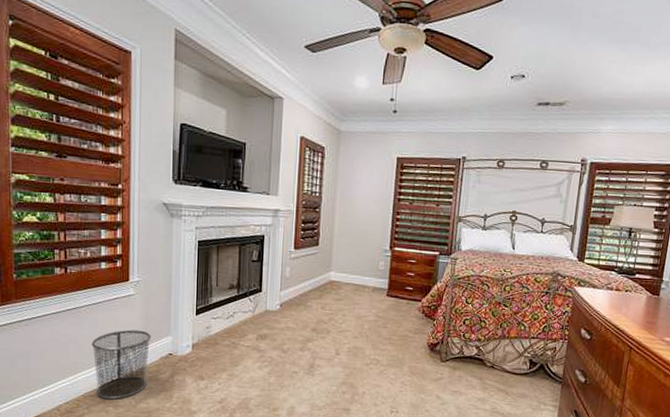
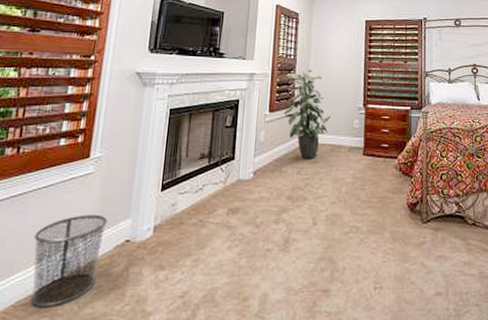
indoor plant: none [308,208,357,296] -> present [283,69,332,159]

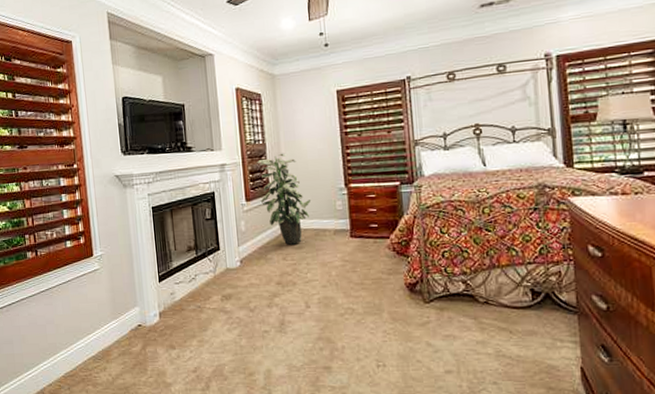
waste bin: present [30,214,108,308] -> none [65,304,121,378]

